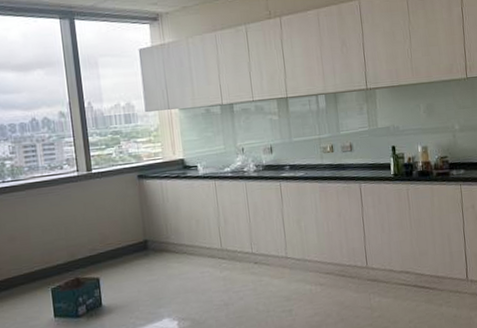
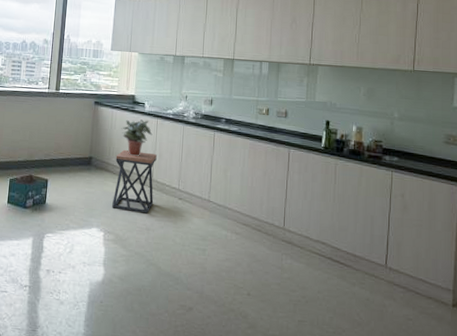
potted plant: none [175,184,213,228] -> present [121,119,153,156]
stool: none [175,220,227,292] -> present [112,150,157,214]

